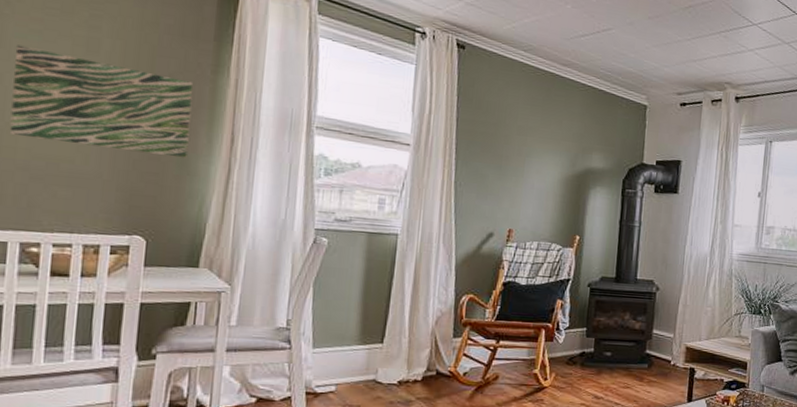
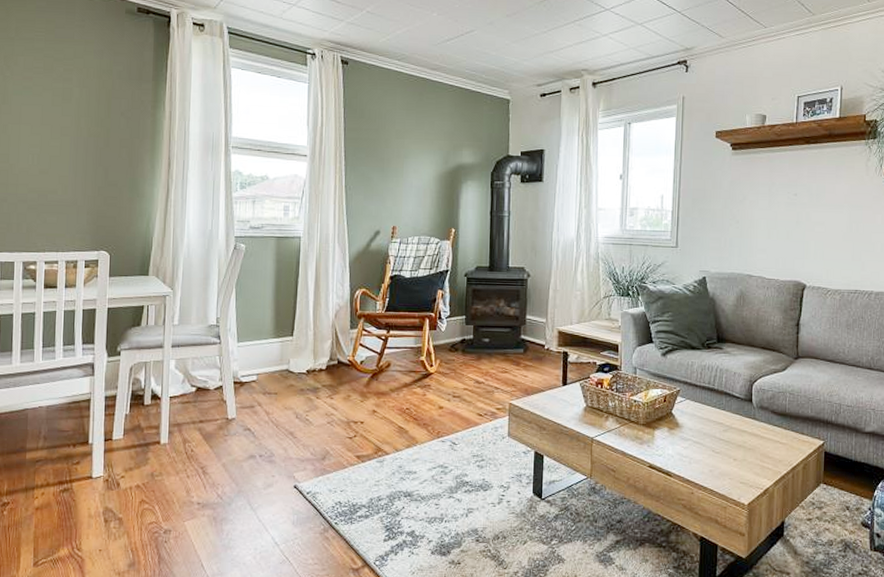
wall art: present [9,45,194,158] -> none [12,100,139,183]

